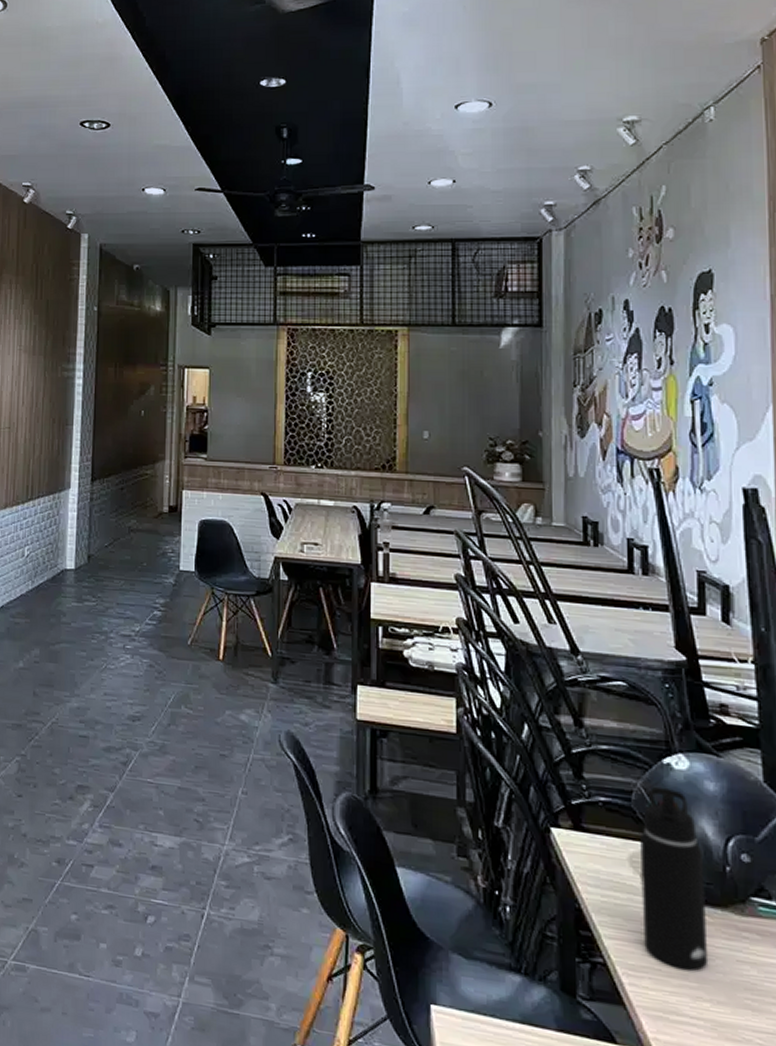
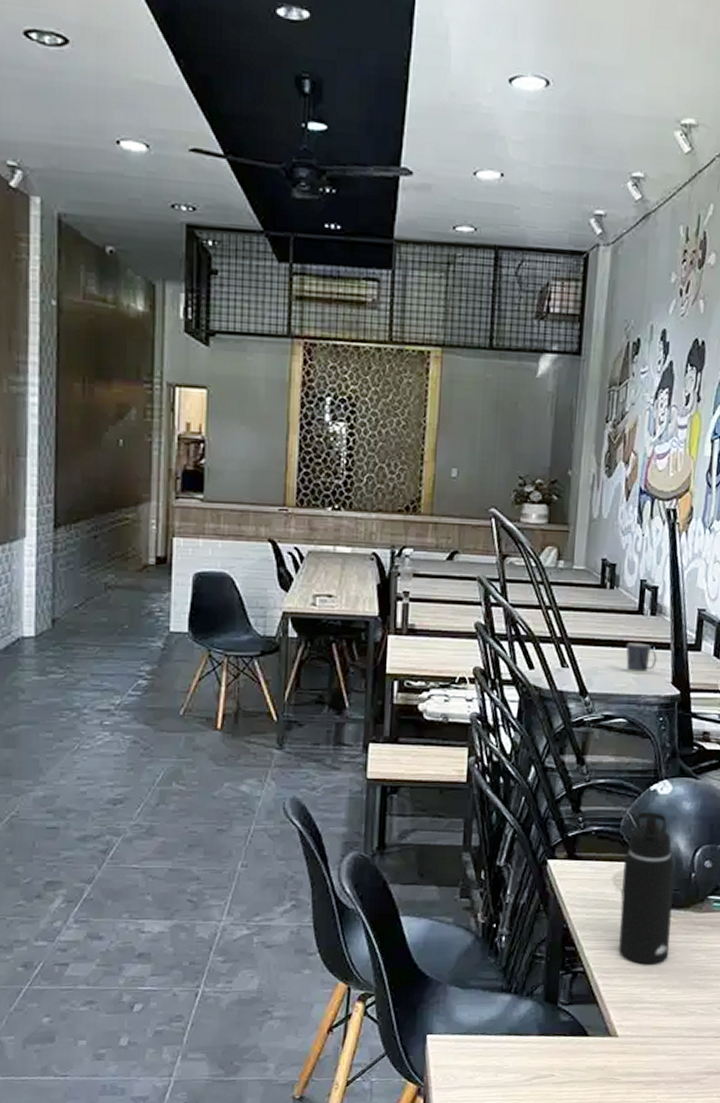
mug: none [617,602,655,636] -> present [625,642,657,674]

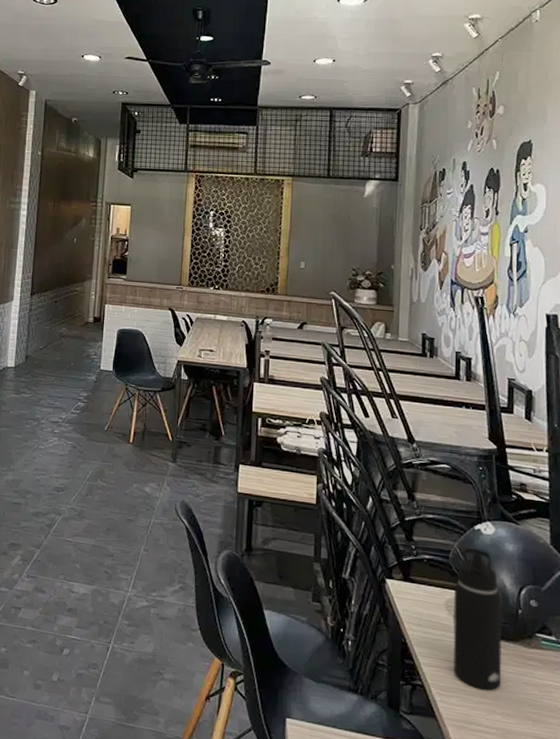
mug: present [625,642,657,674] -> none [446,402,474,429]

